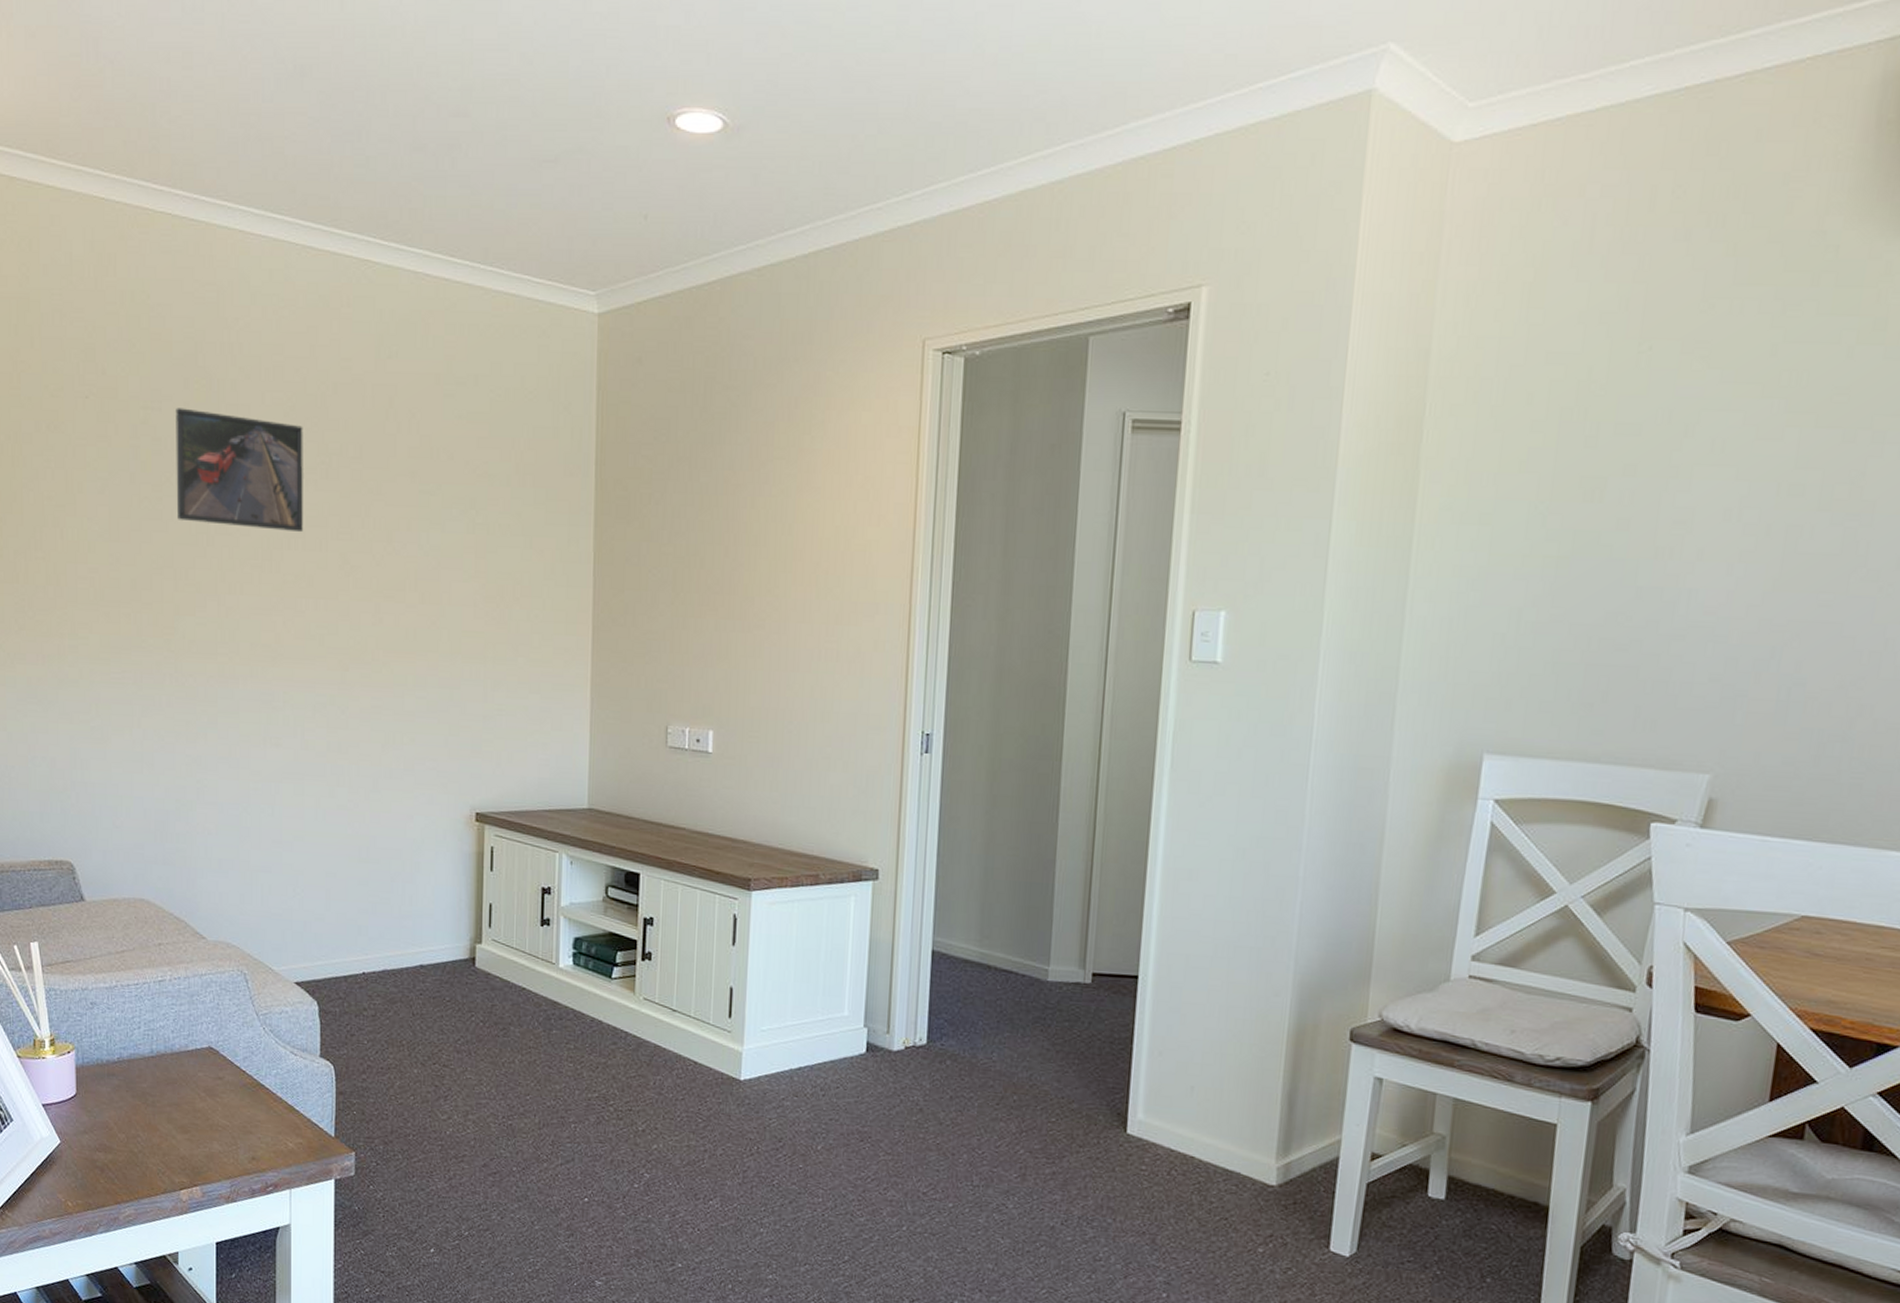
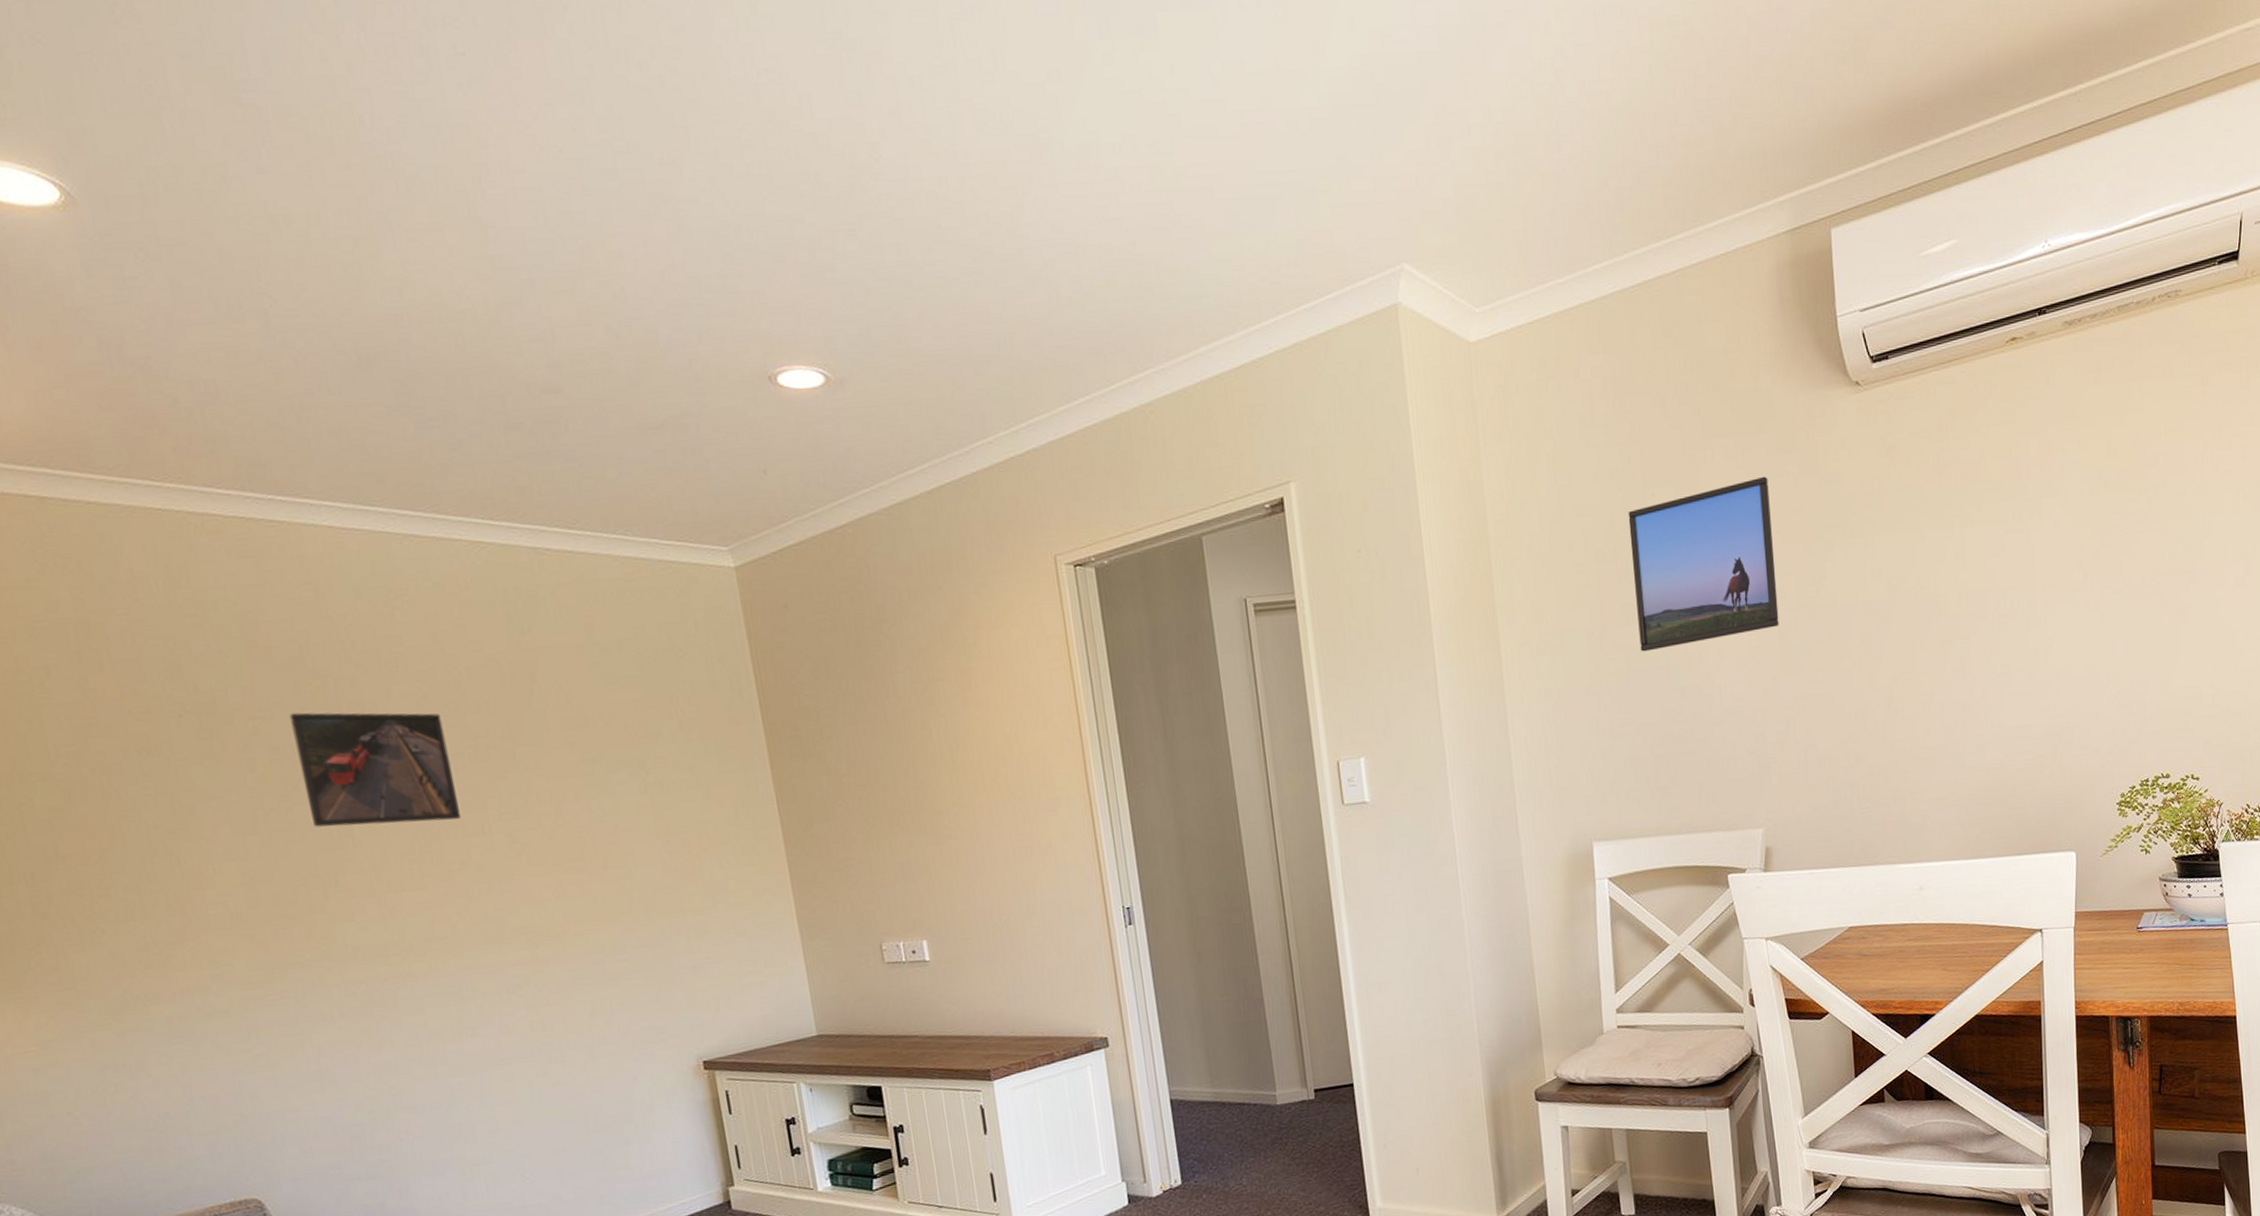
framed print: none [1594,340,1812,538] -> present [1628,476,1779,652]

